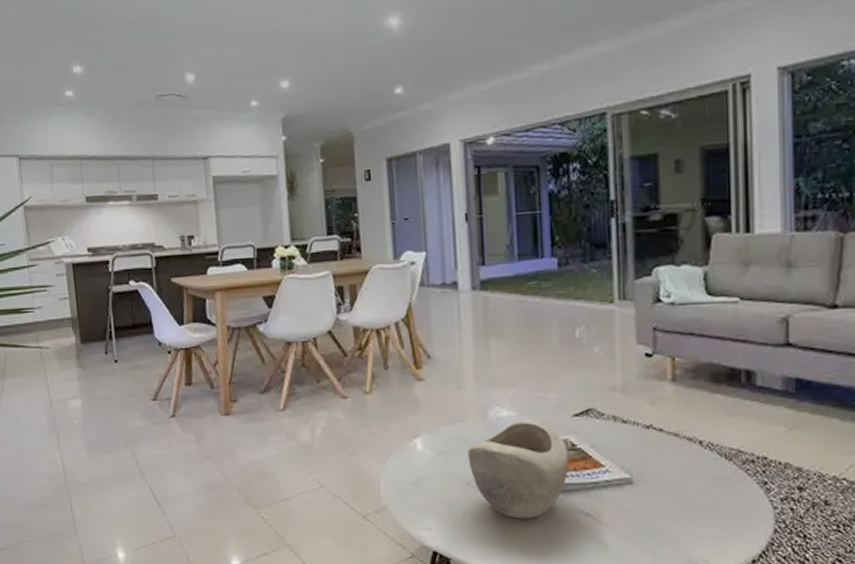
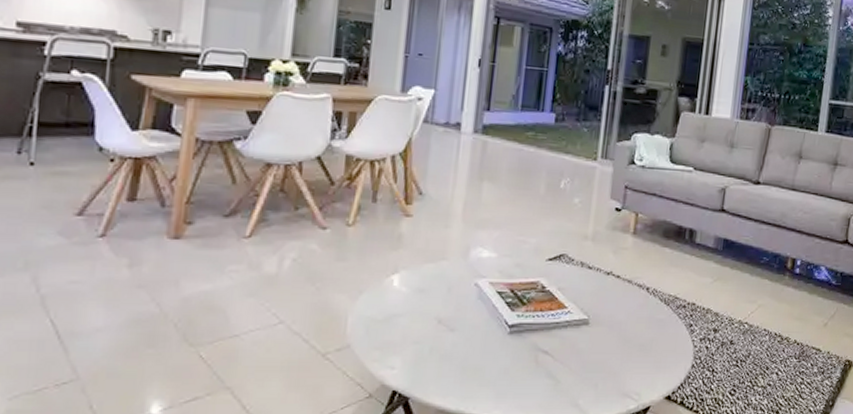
decorative bowl: present [467,420,569,519] -> none [443,261,538,357]

